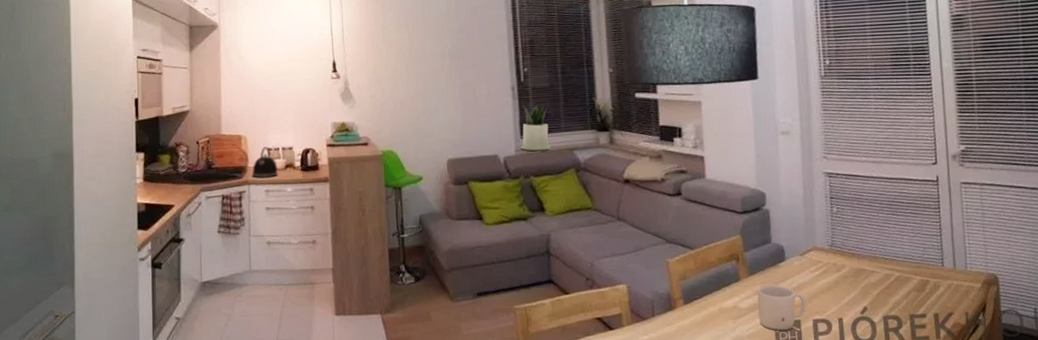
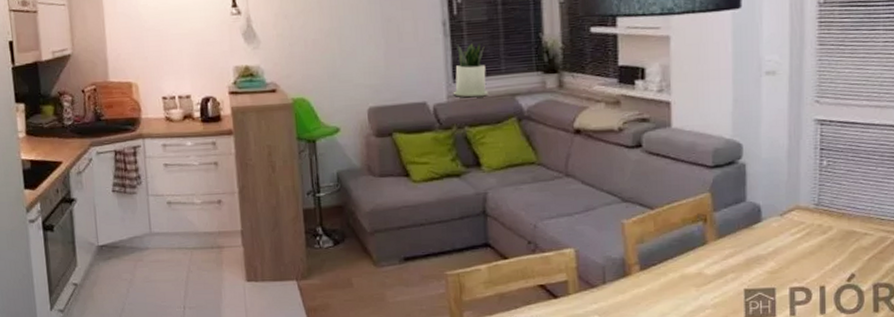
kettle: present [251,147,278,179] -> none [146,95,176,132]
mug: present [757,285,806,331] -> none [726,249,783,300]

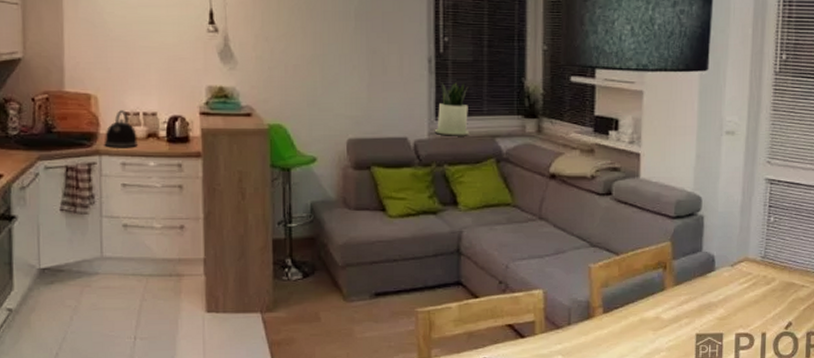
kettle: none [146,95,176,132] -> present [104,110,138,150]

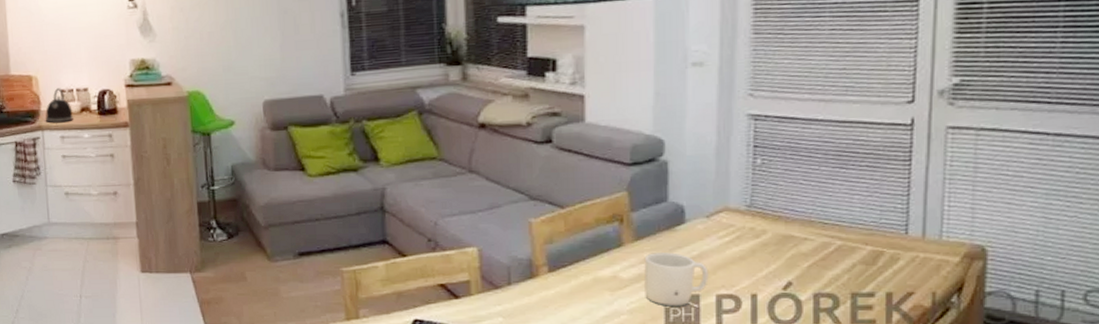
planter: present [434,82,469,136] -> none [350,34,388,91]
mug: none [680,296,731,344] -> present [644,252,709,307]

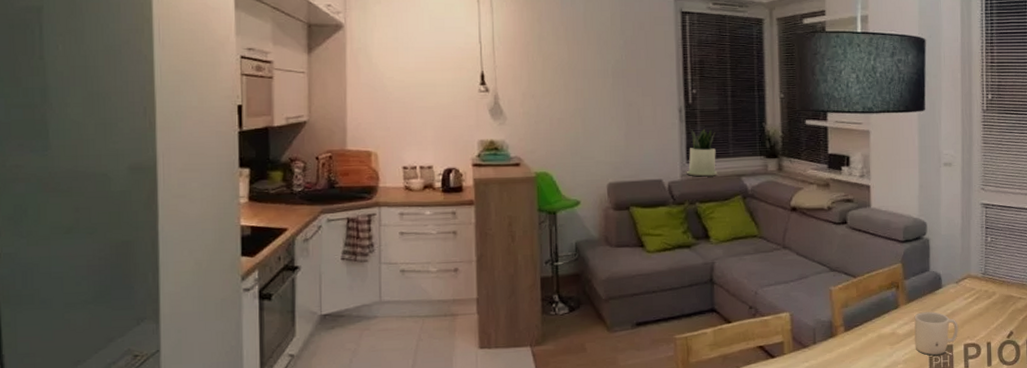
kettle: present [45,88,73,124] -> none [383,165,415,201]
planter: none [350,34,388,91] -> present [686,129,718,177]

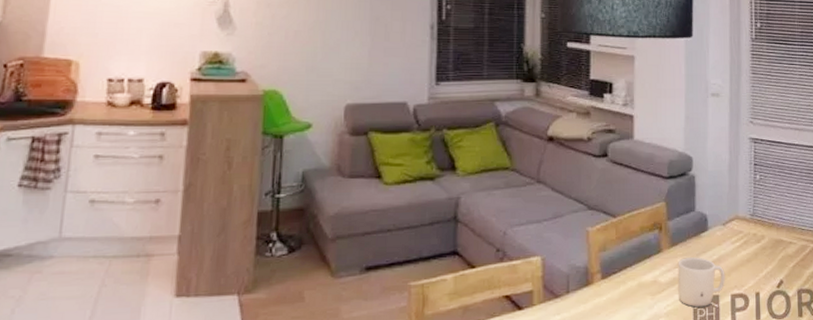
planter: present [686,129,718,177] -> none [434,48,469,101]

